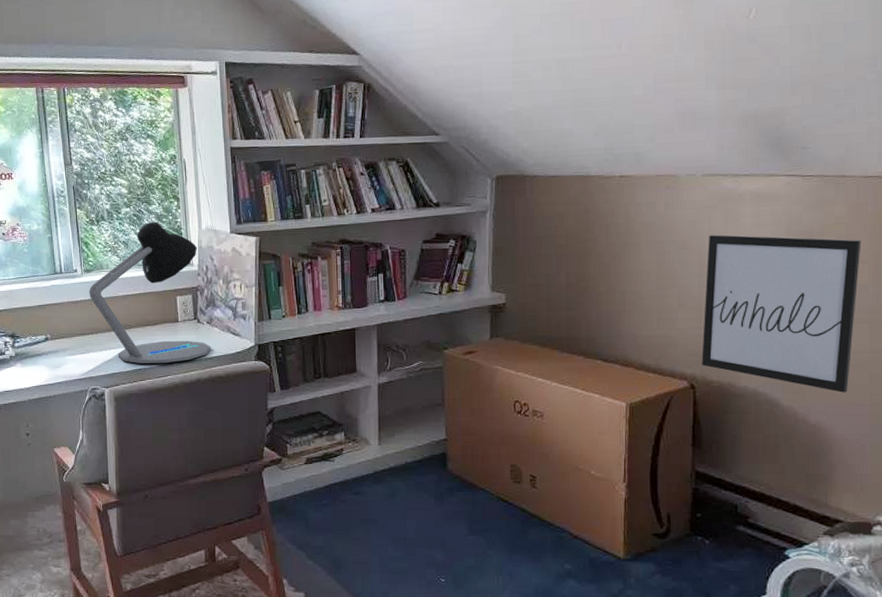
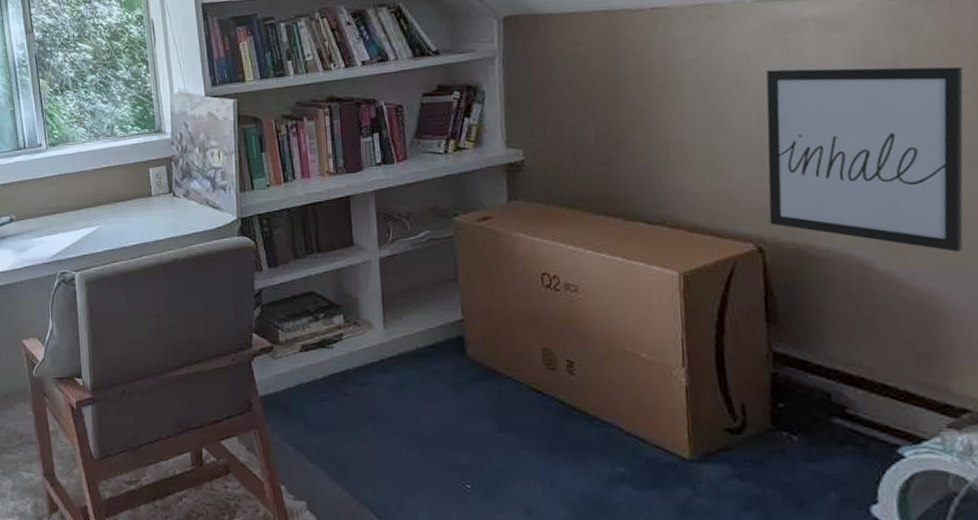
desk lamp: present [89,222,212,363] -> none [55,88,190,244]

